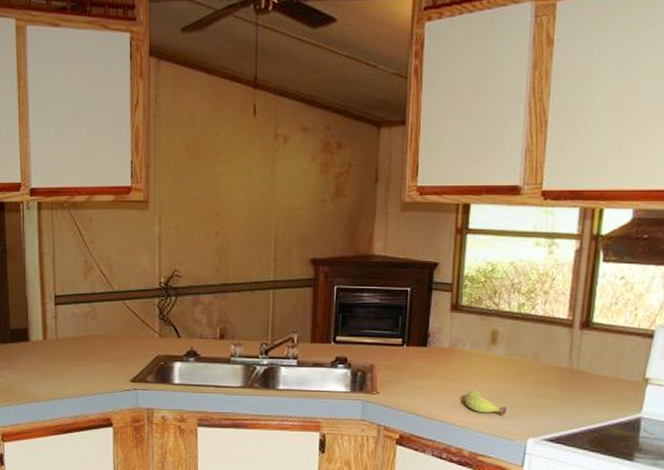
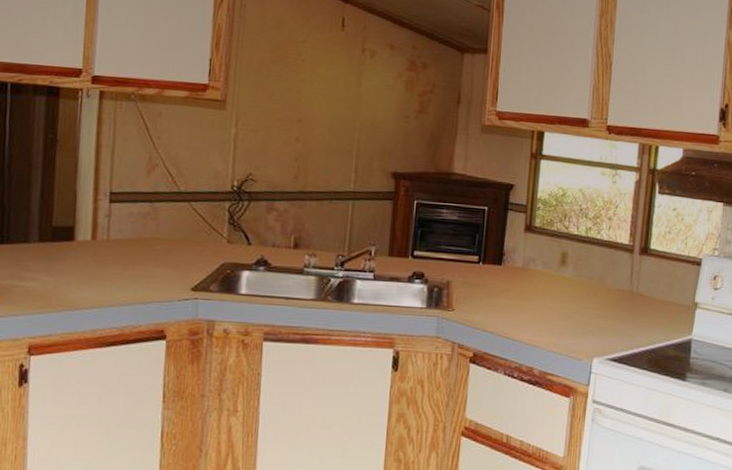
fruit: present [465,390,507,416] -> none [536,309,574,335]

